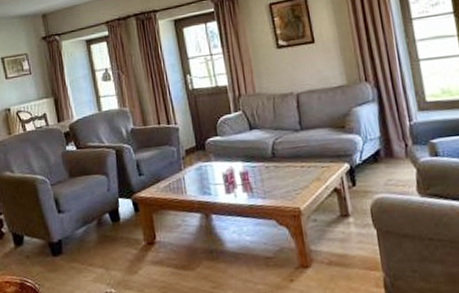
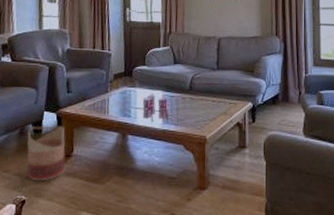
basket: none [105,213,150,273] -> present [27,126,65,182]

